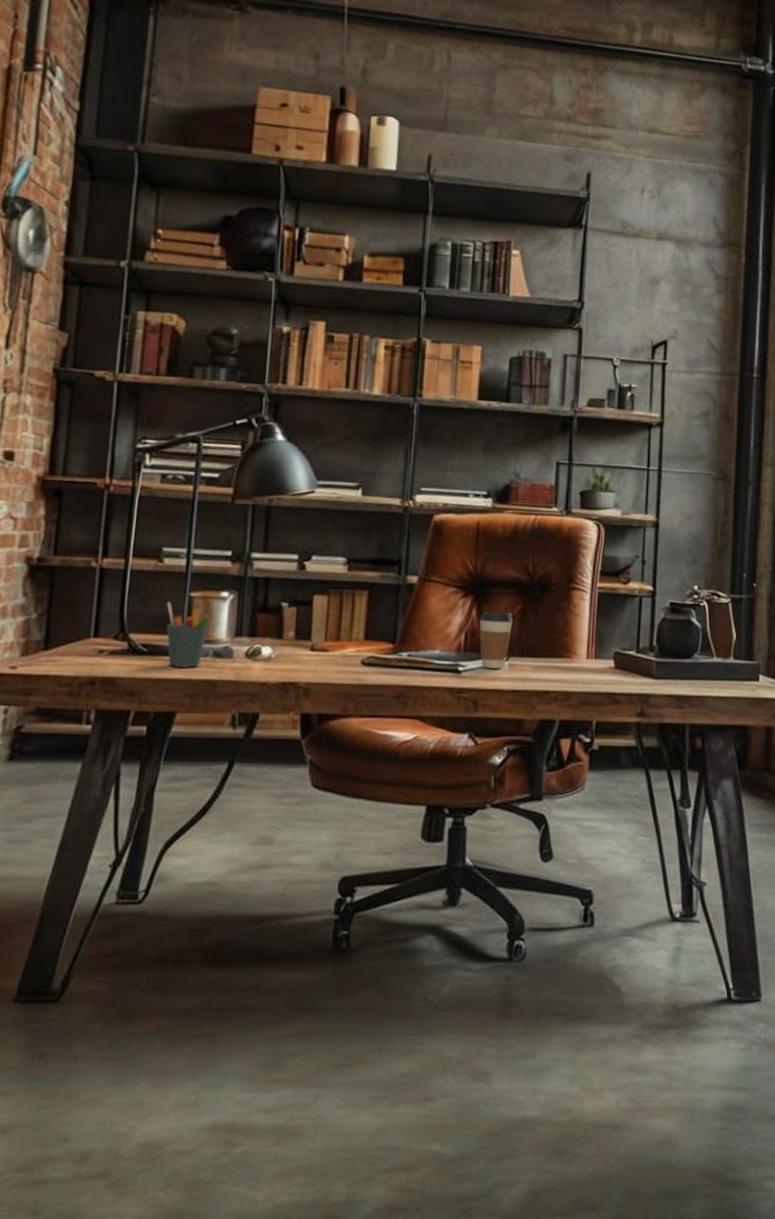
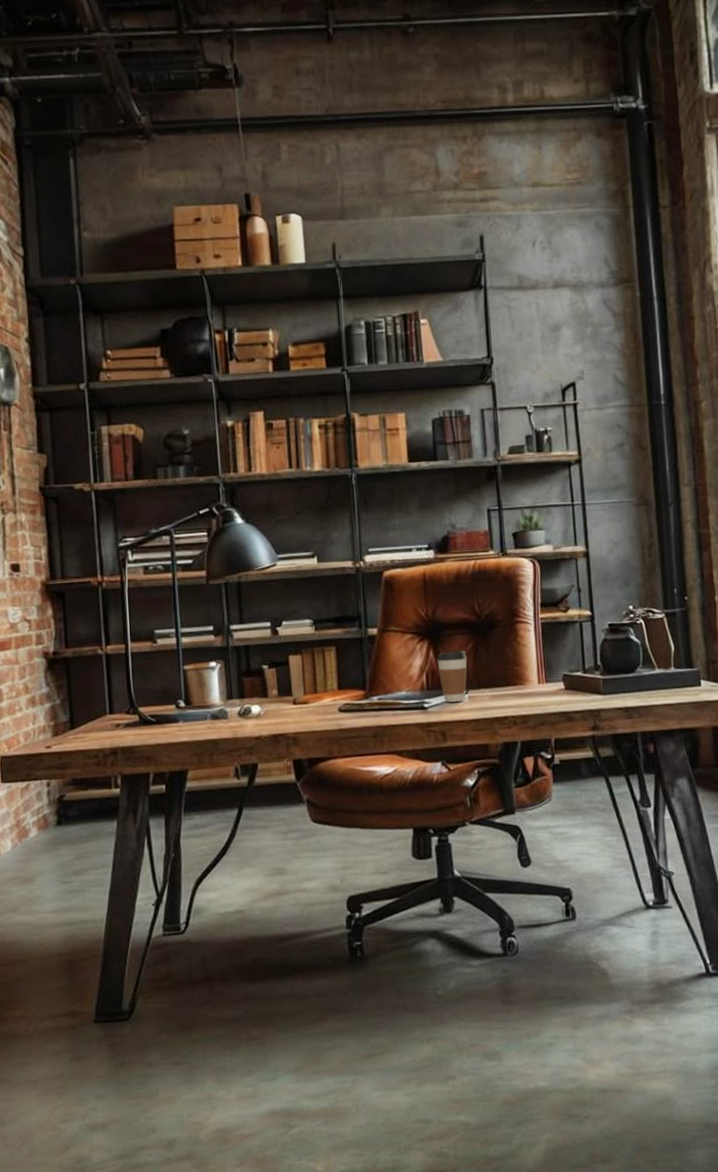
pen holder: present [166,602,211,668] -> none [165,676,204,732]

